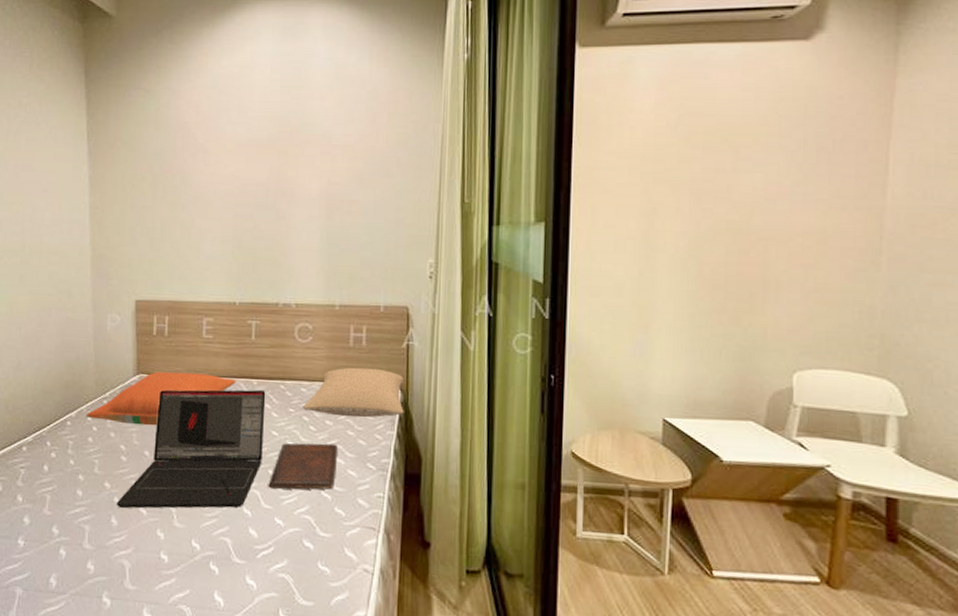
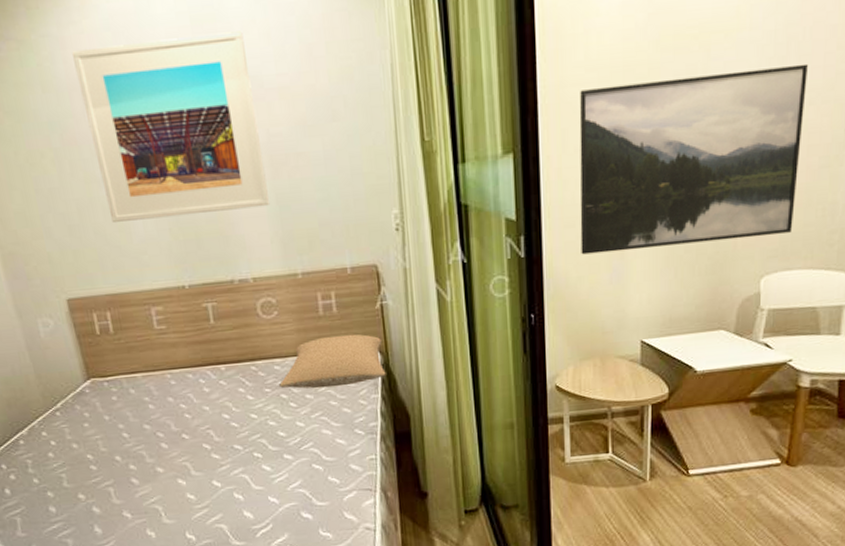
pillow: present [86,371,236,426] -> none [39,367,202,434]
laptop: present [116,389,266,509] -> none [95,374,245,517]
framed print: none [183,98,322,243] -> present [71,31,271,222]
book: present [268,443,337,490] -> none [255,416,325,471]
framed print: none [605,172,840,331] -> present [579,63,809,255]

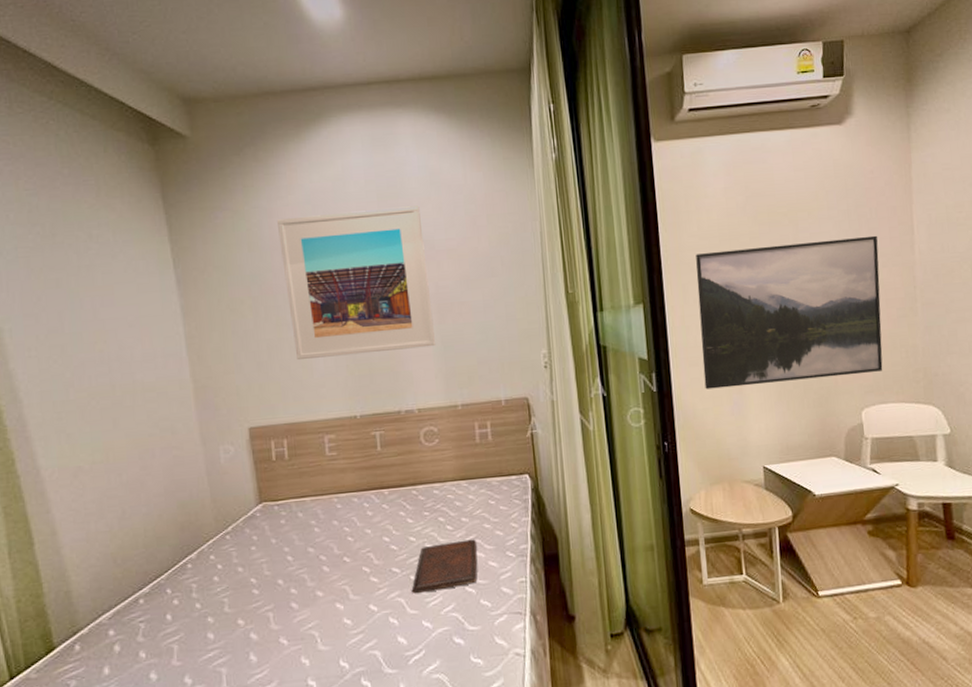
book: none [255,416,325,471] -> present [411,539,478,594]
pillow: present [279,334,386,389] -> none [438,460,536,512]

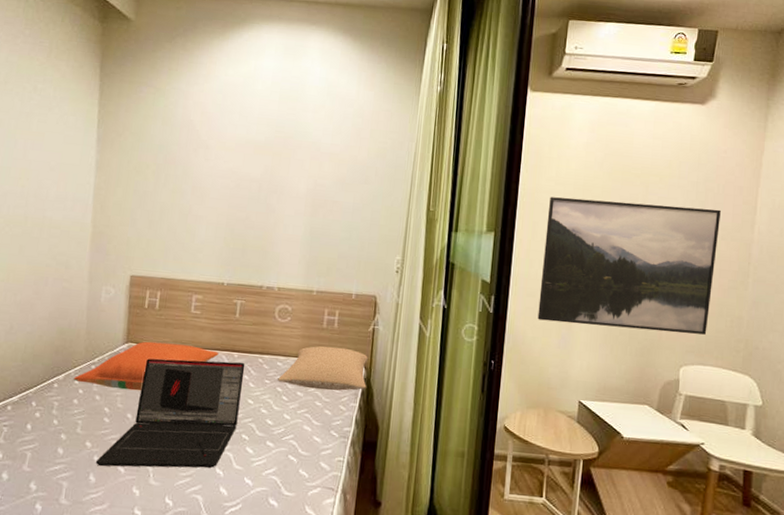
pillow: none [208,491,366,557] -> present [73,341,219,391]
laptop: none [253,498,403,643] -> present [95,358,245,468]
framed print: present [276,206,436,359] -> none [183,102,314,235]
book: present [411,539,478,594] -> none [240,411,306,454]
pillow: none [438,460,536,512] -> present [278,346,368,391]

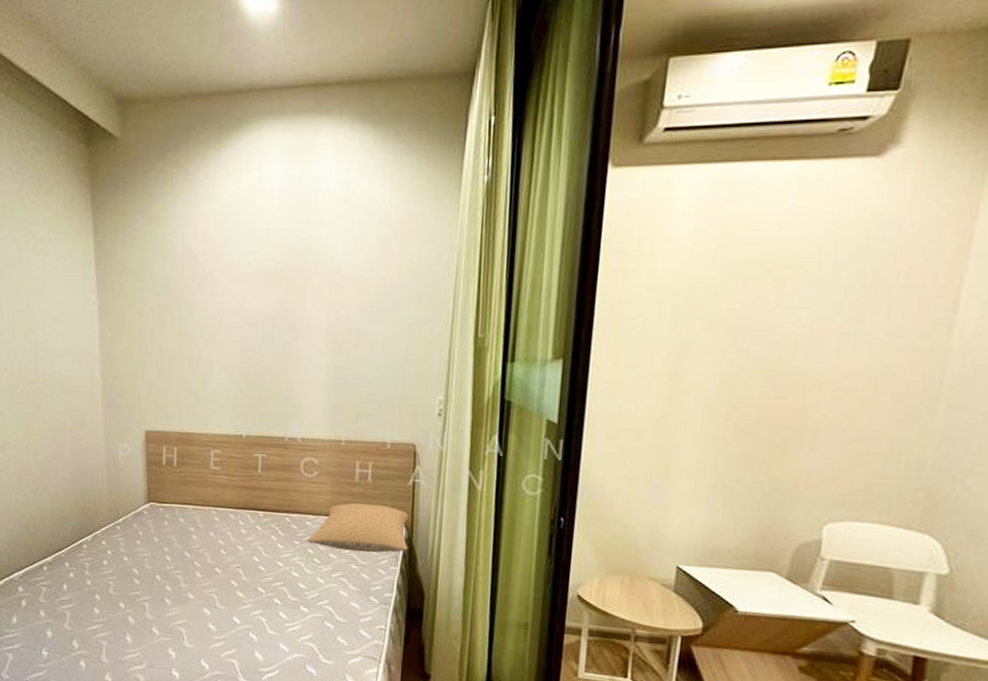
pillow: present [73,341,219,391] -> none [100,500,243,553]
laptop: present [95,358,245,468] -> none [130,518,272,632]
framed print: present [537,197,722,335] -> none [621,307,901,482]

